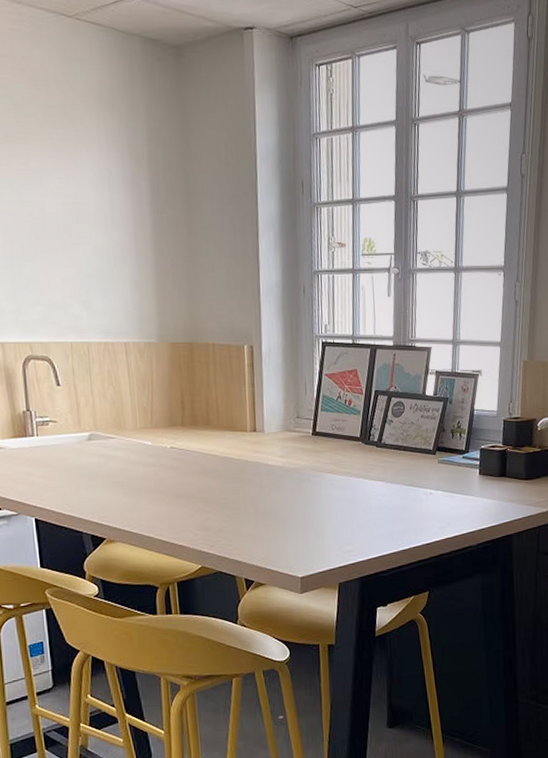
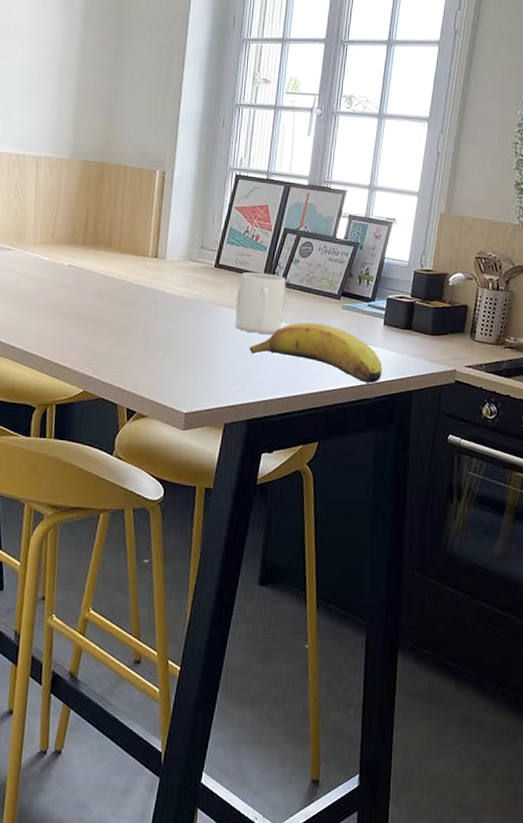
mug: none [336,436,384,495] -> present [235,272,287,334]
fruit: none [354,479,482,532] -> present [249,322,383,384]

